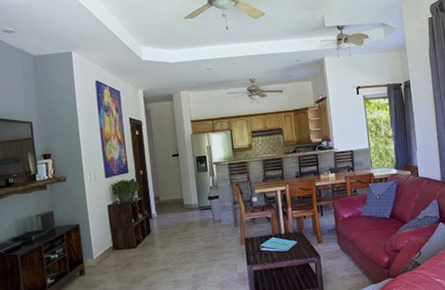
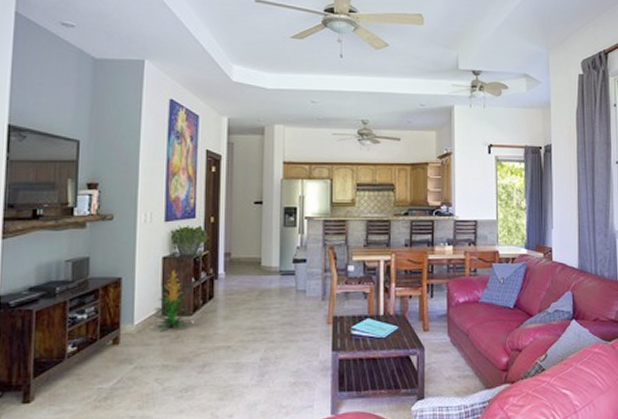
indoor plant: none [106,214,136,262] -> present [153,269,191,331]

